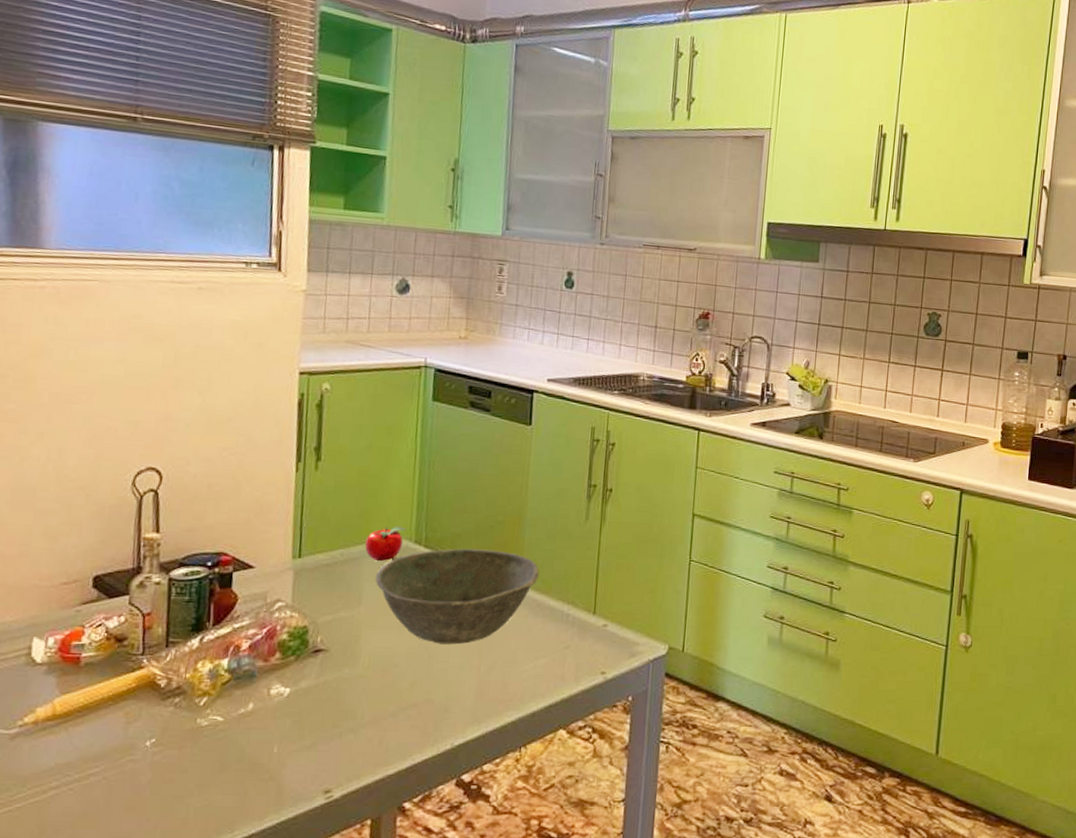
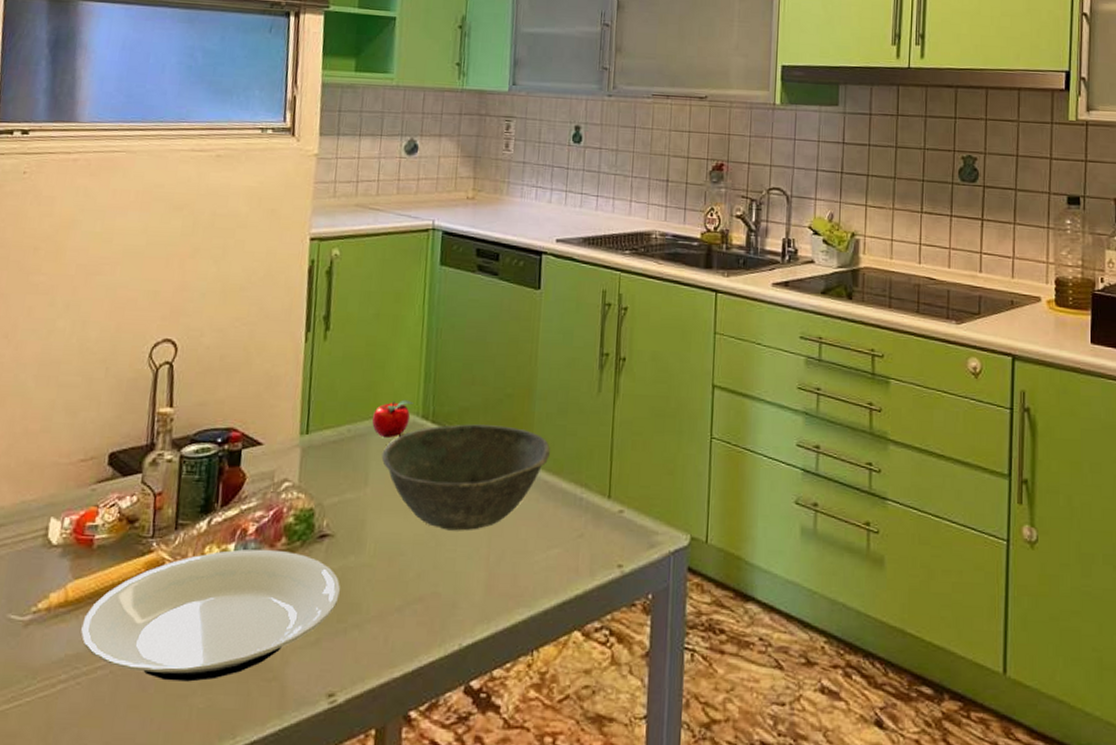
plate: none [71,663,335,784] -> present [81,549,340,682]

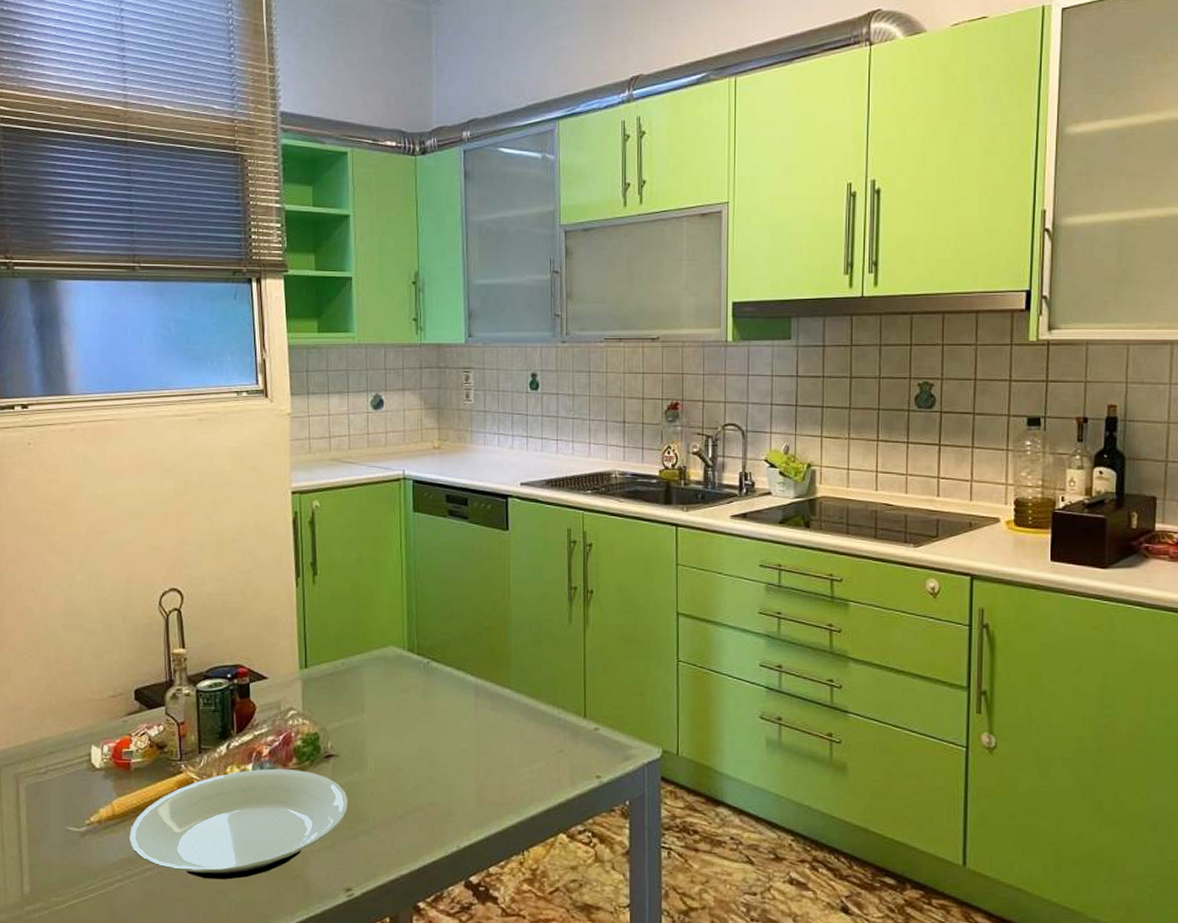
apple: present [371,399,413,437] -> none [362,635,399,669]
bowl: present [381,424,550,531] -> none [374,655,527,749]

